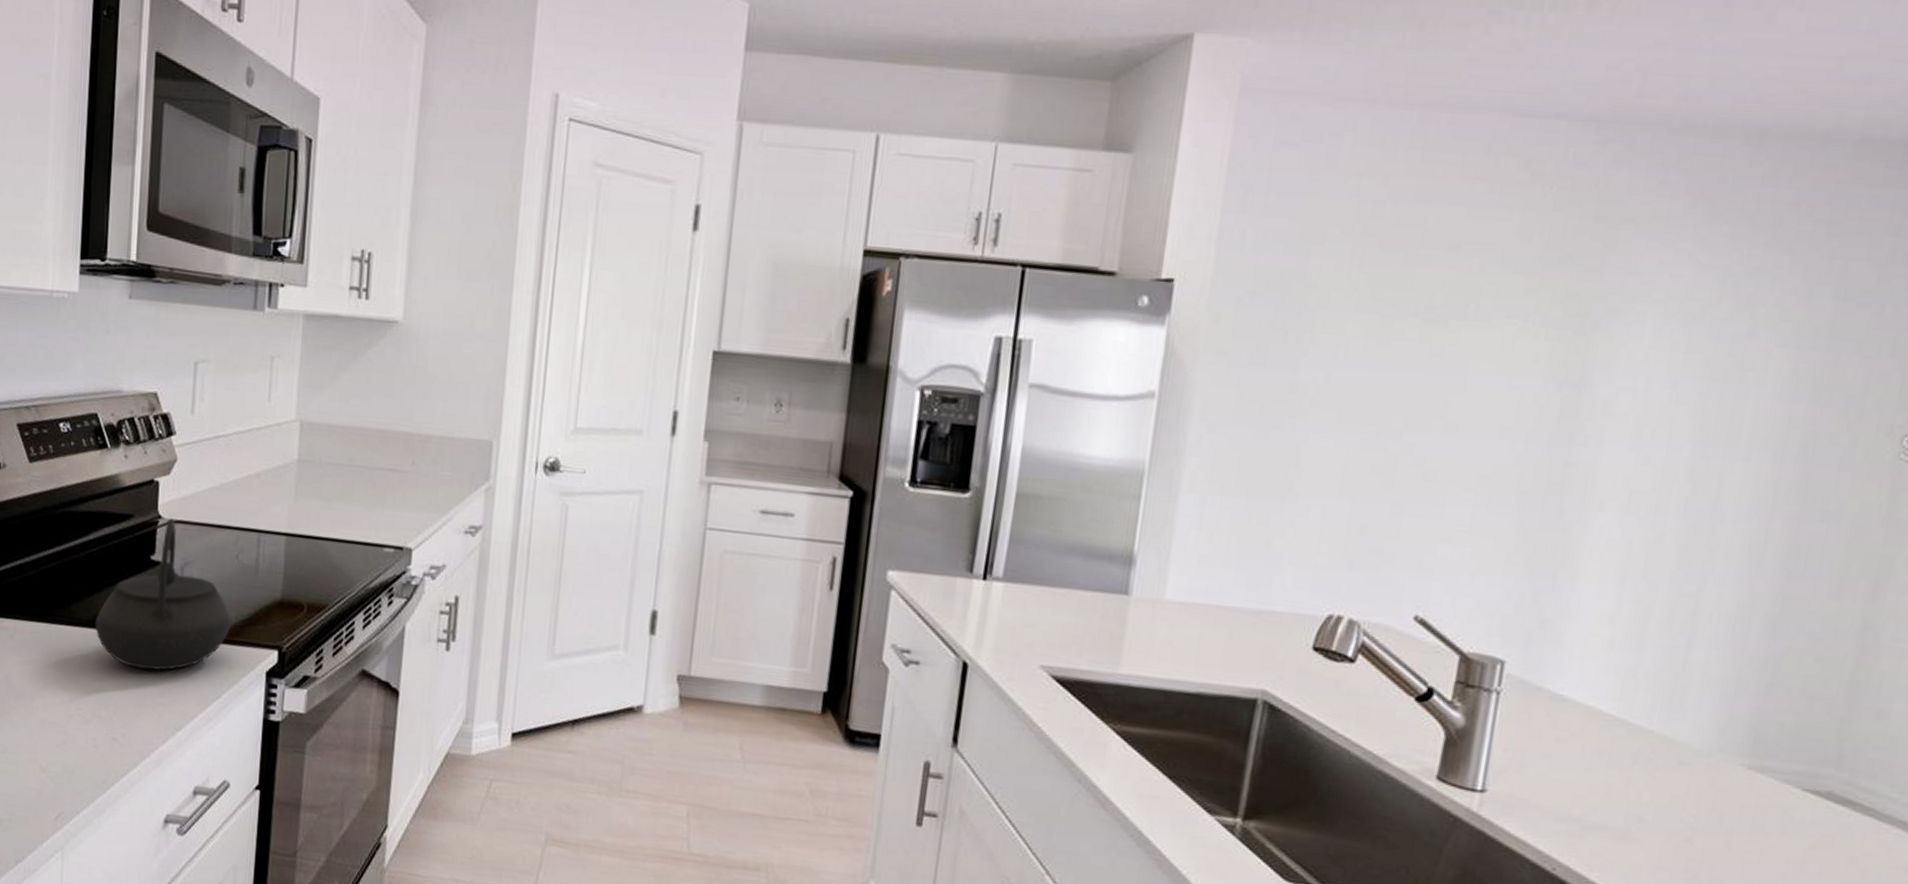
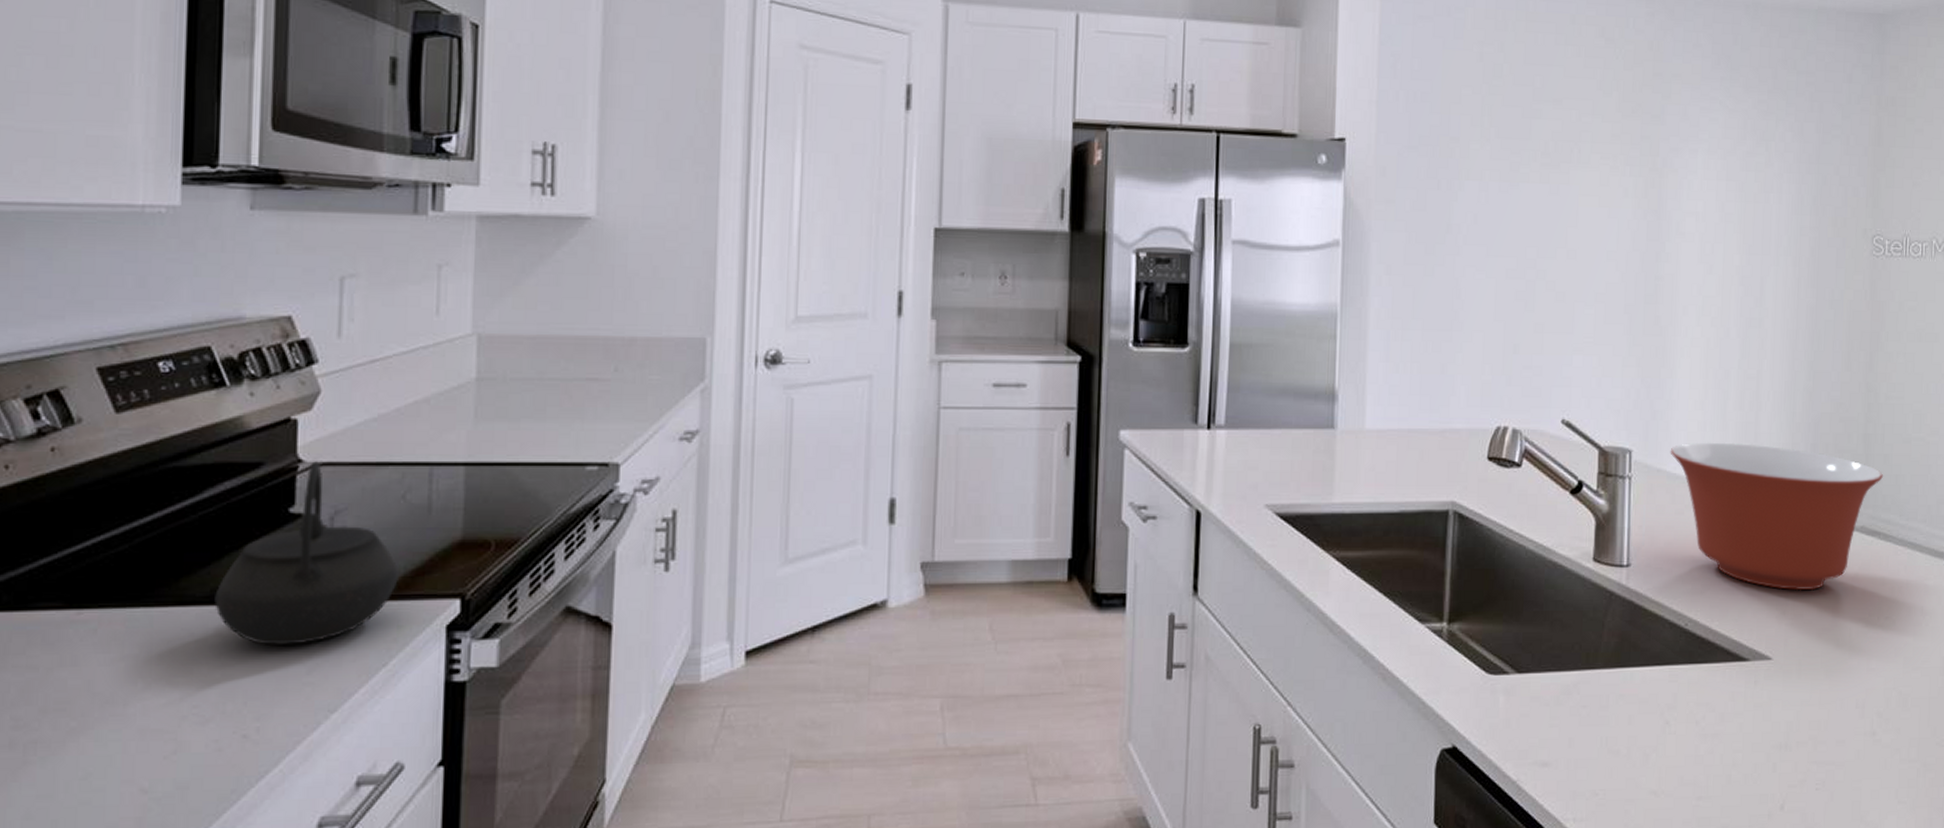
mixing bowl: none [1557,662,1872,858] -> present [1670,442,1883,591]

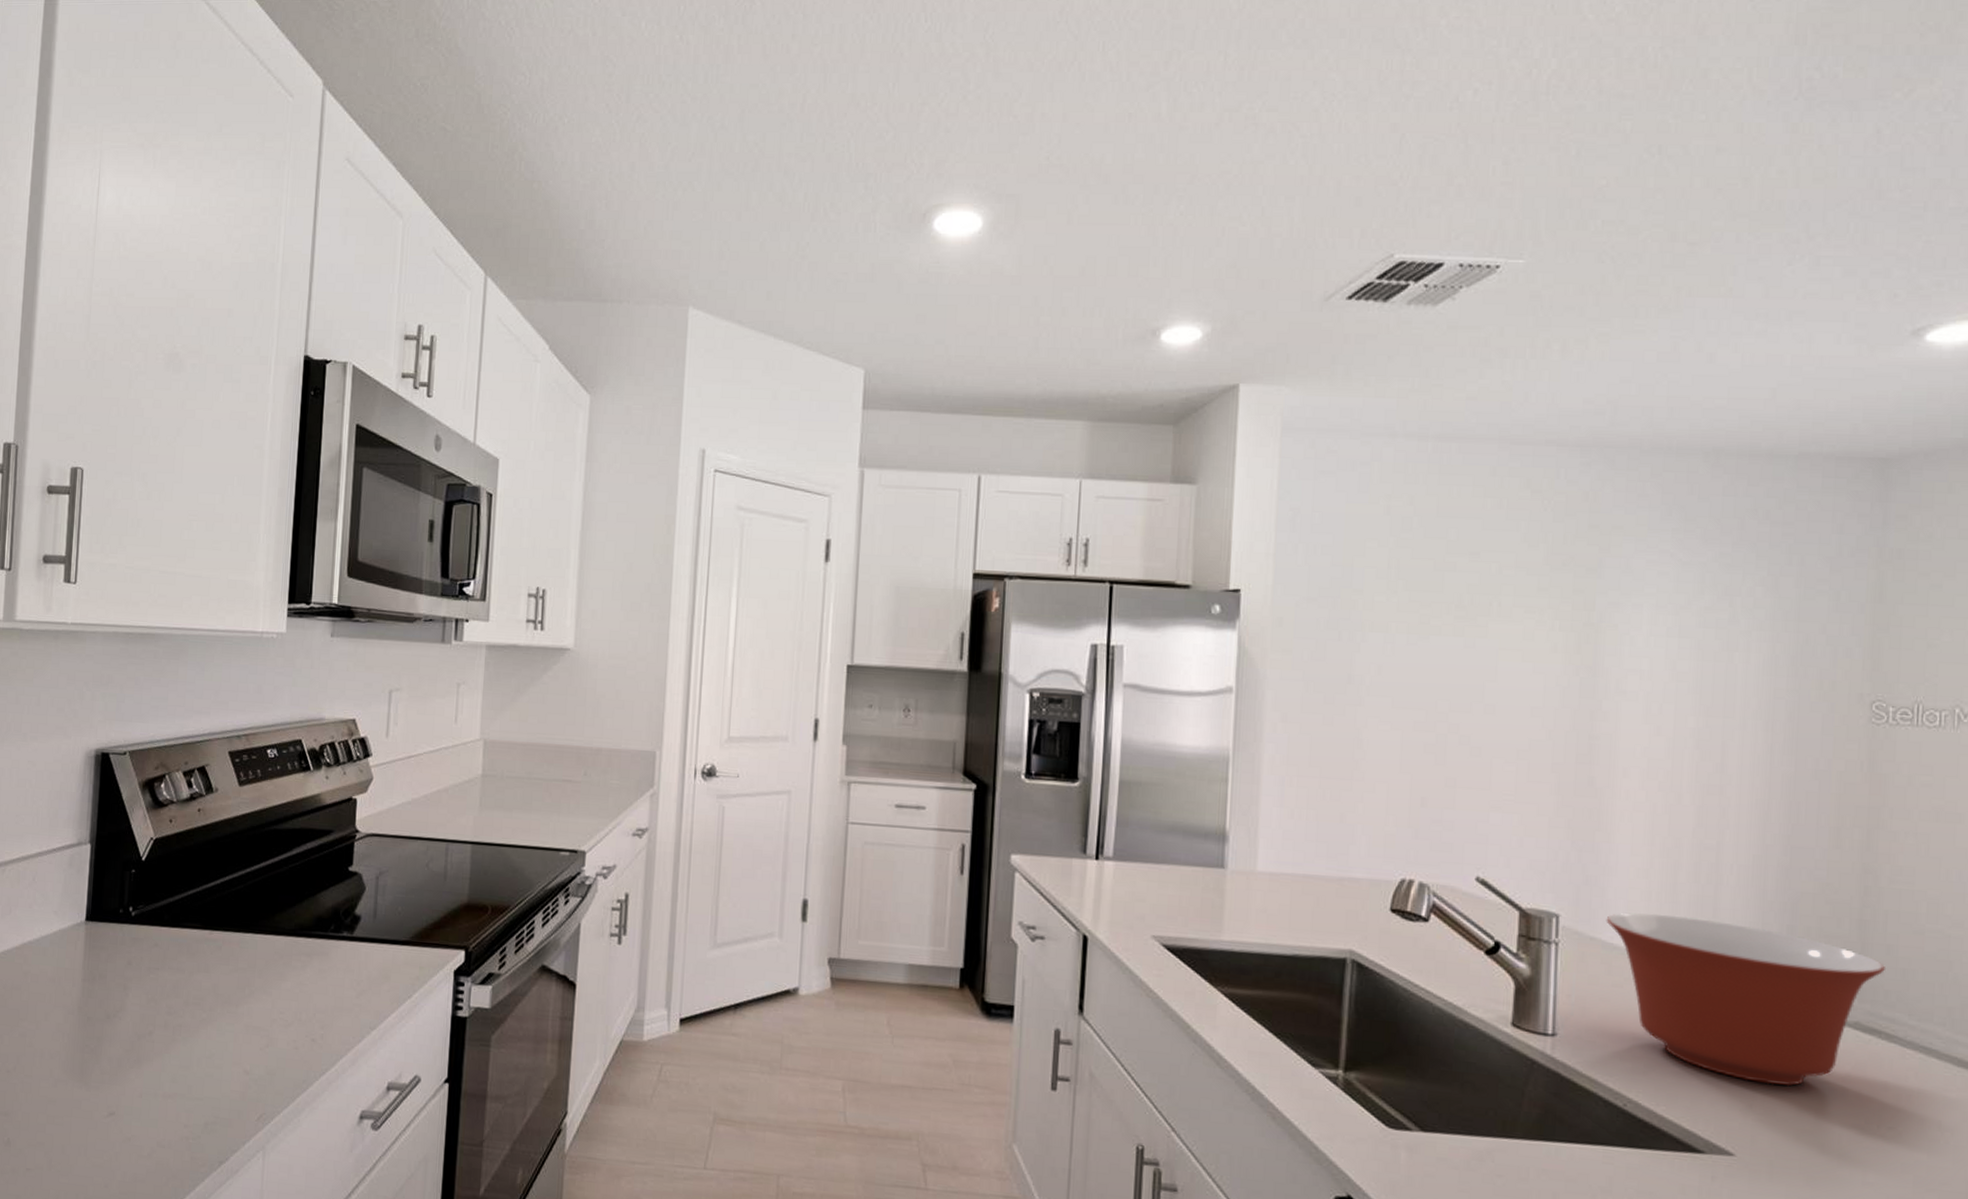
kettle: present [215,461,399,645] -> none [297,832,422,974]

